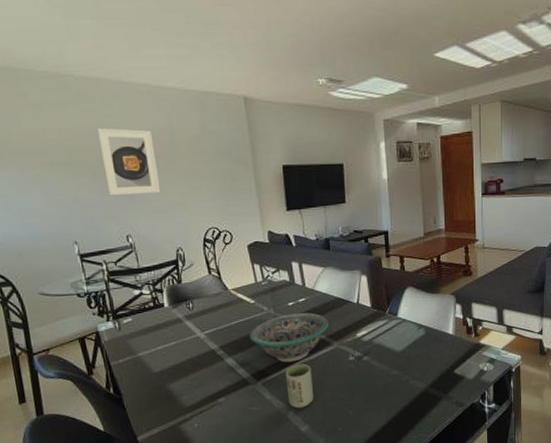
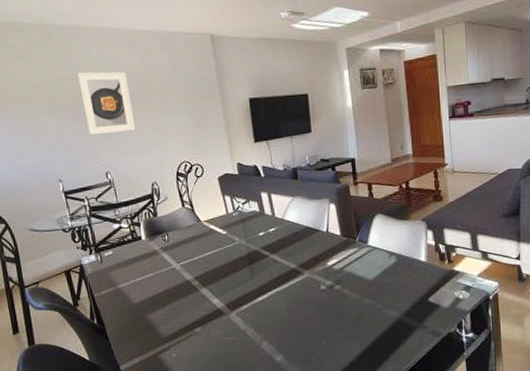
decorative bowl: present [250,313,329,363] -> none [223,242,299,293]
cup: present [285,364,314,409] -> none [258,293,287,338]

